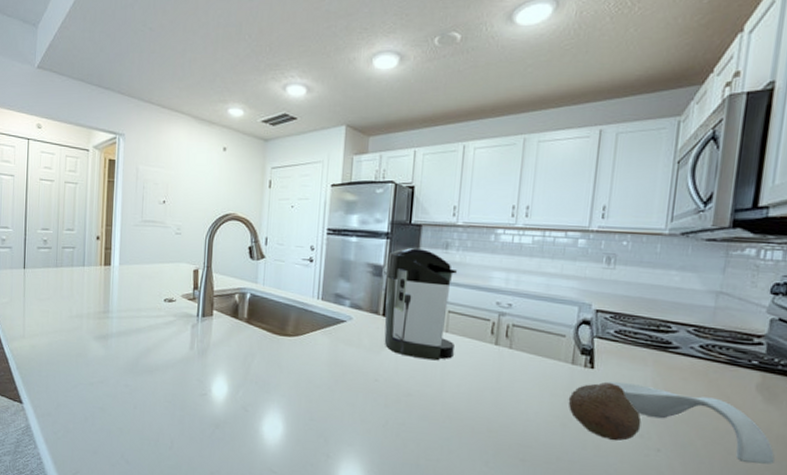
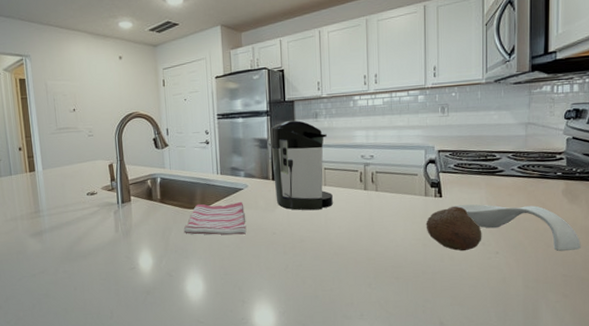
dish towel: none [268,330,345,376] -> present [183,201,247,235]

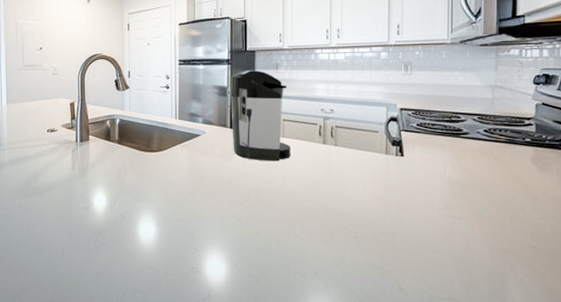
dish towel: present [183,201,247,235] -> none [139,147,202,181]
fruit: present [426,206,482,252] -> none [386,166,445,214]
spoon rest: present [454,204,581,252] -> none [415,166,551,222]

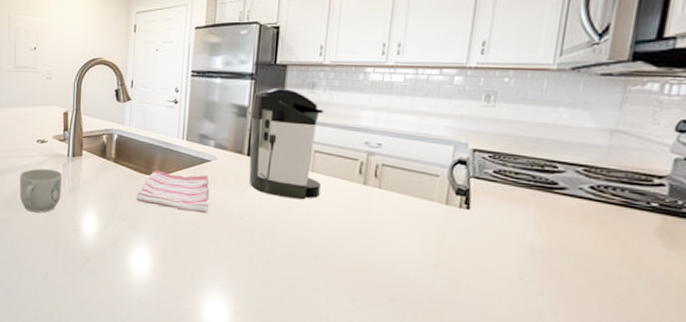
mug: none [33,155,72,196] -> present [19,168,62,213]
dish towel: none [139,147,202,181] -> present [135,170,209,214]

